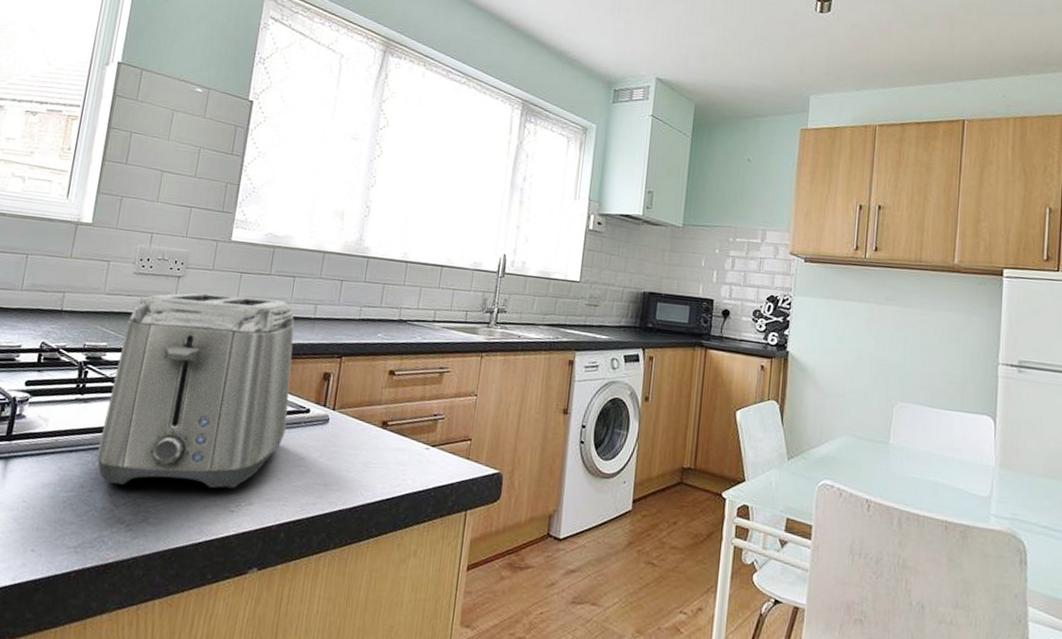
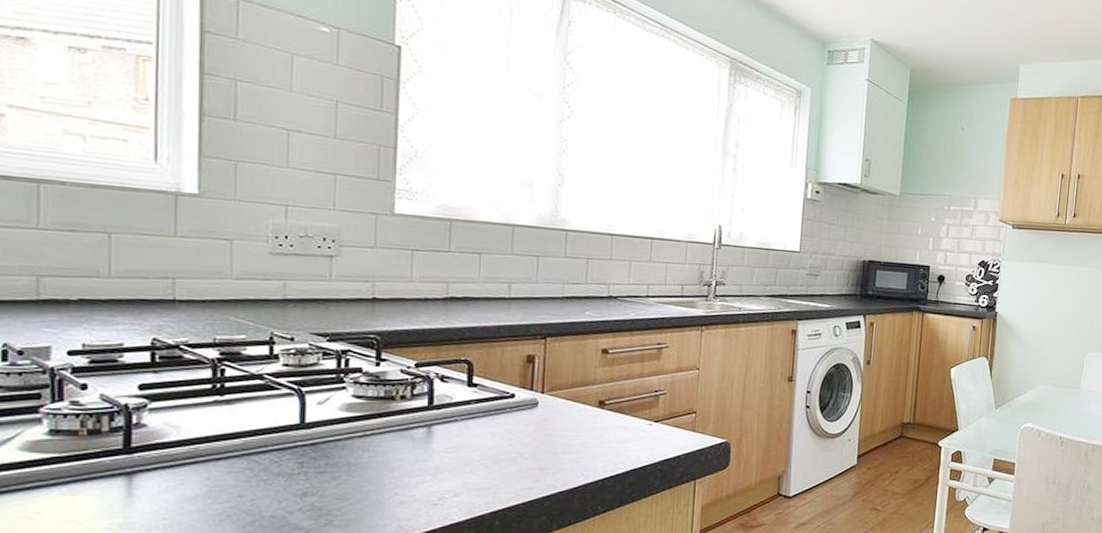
toaster: present [96,292,295,489] -> none [253,274,489,489]

